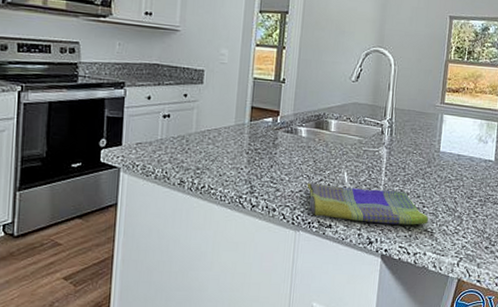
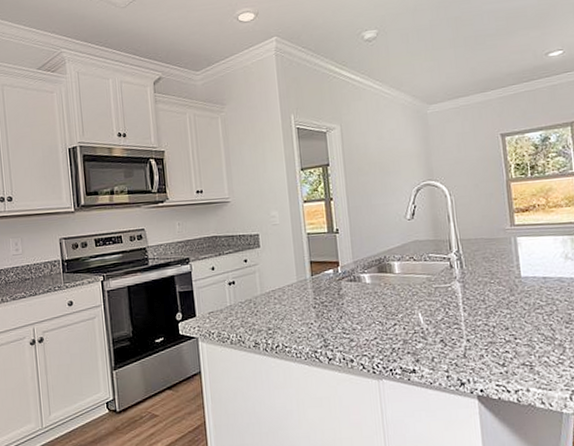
dish towel: present [307,182,428,225] -> none [381,325,524,363]

